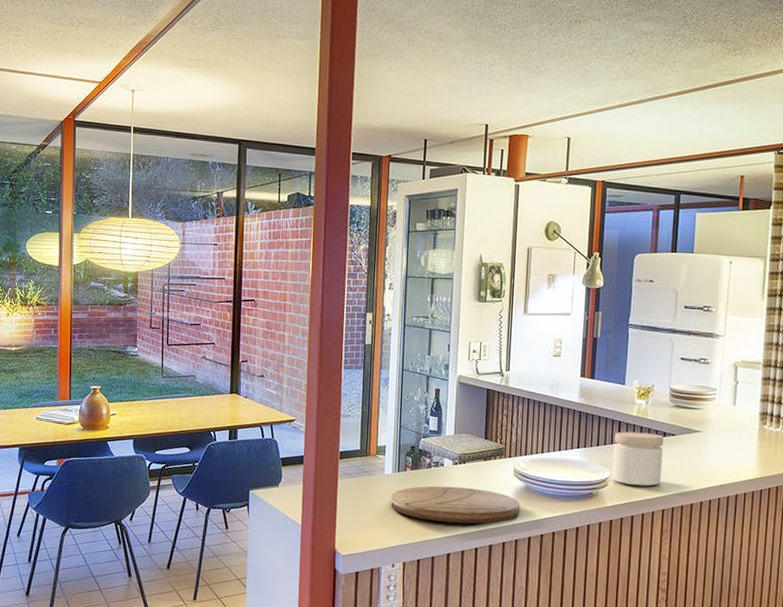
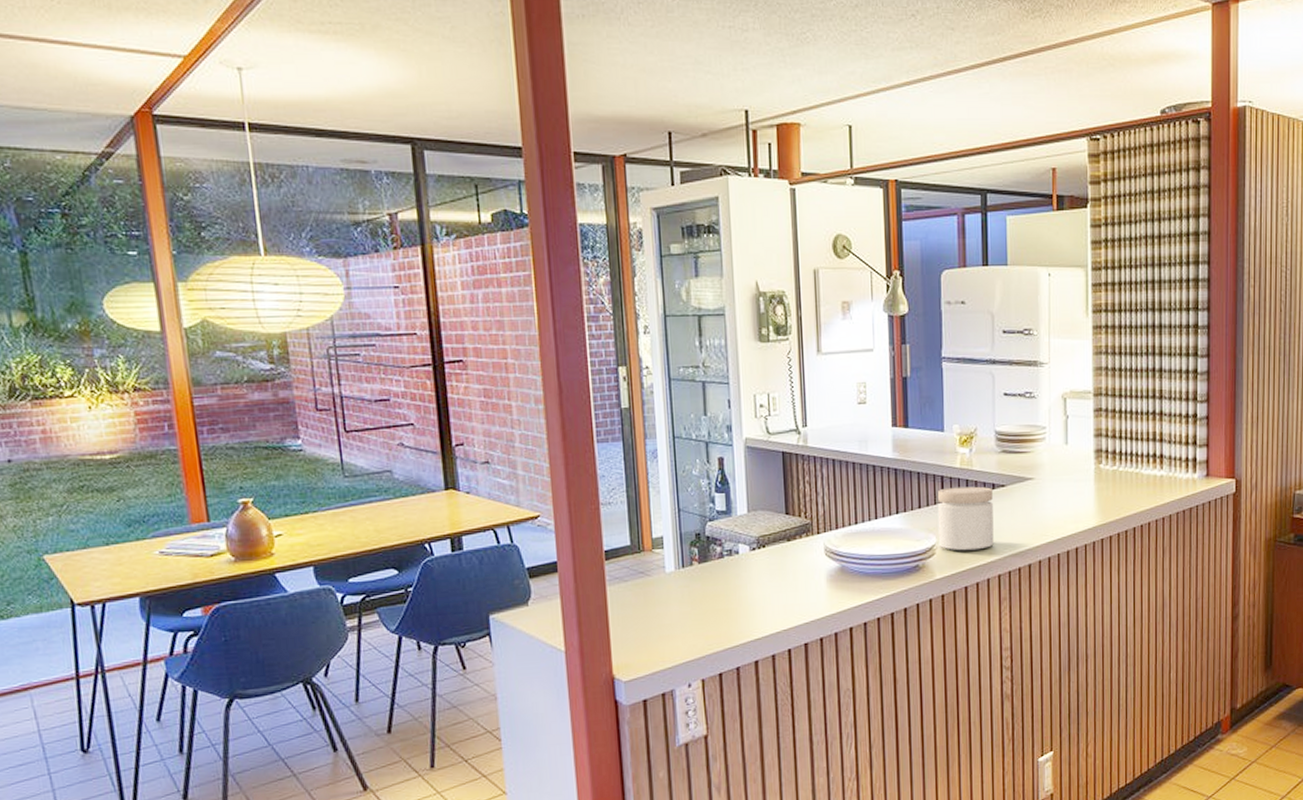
cutting board: present [391,486,521,524] -> none [677,576,837,624]

